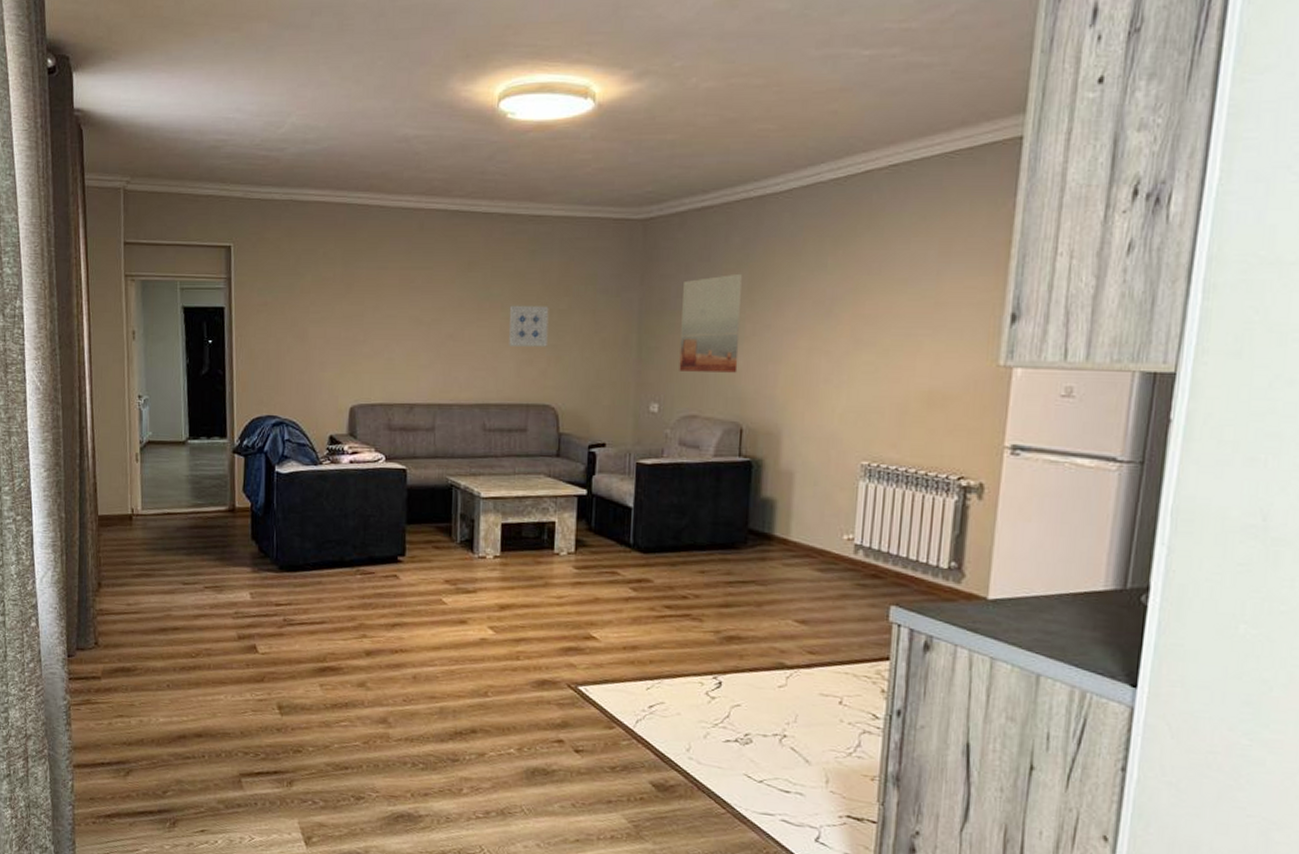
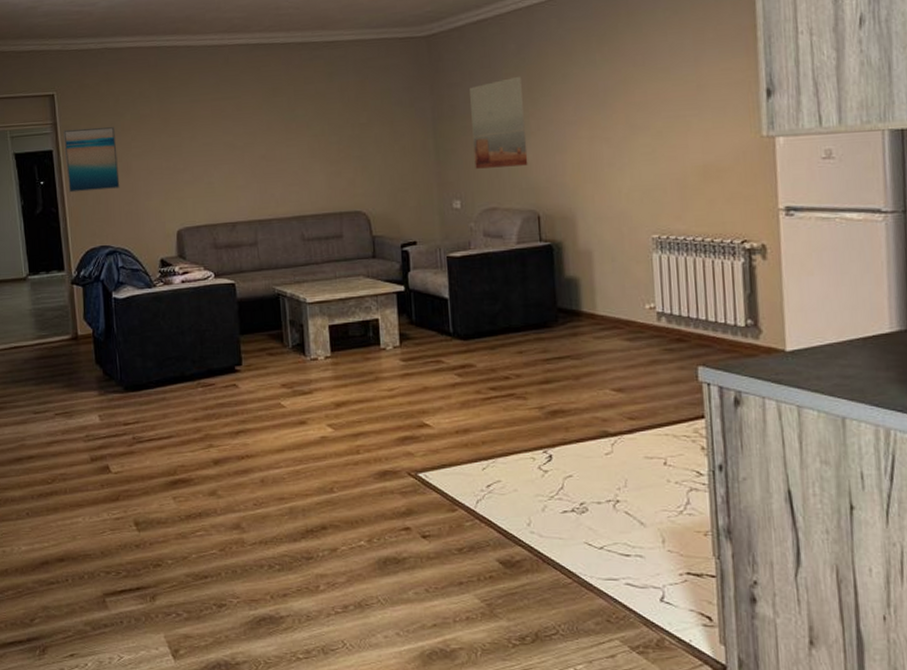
wall art: none [236,286,294,356] -> present [62,127,120,193]
wall art: present [508,305,549,347] -> none [314,121,353,161]

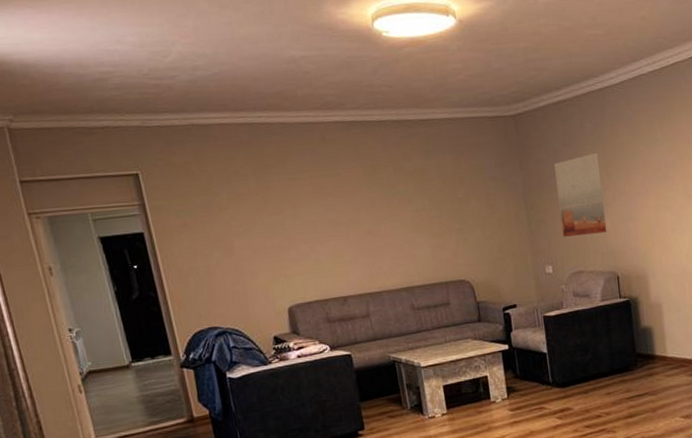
wall art: present [62,127,120,193] -> none [152,206,223,276]

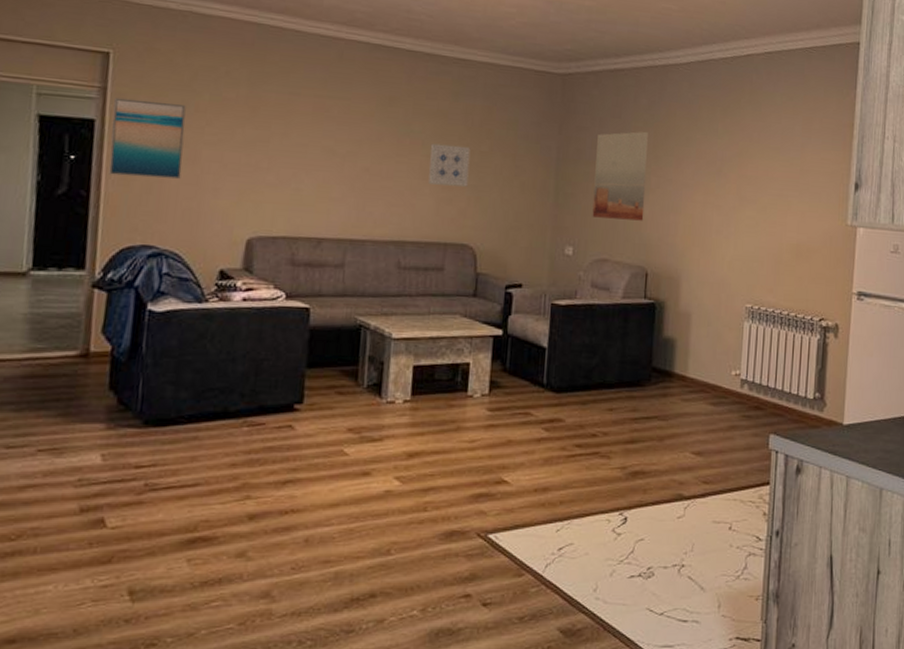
wall art: none [152,206,223,276] -> present [108,97,186,179]
wall art: none [415,196,454,234] -> present [428,143,471,187]

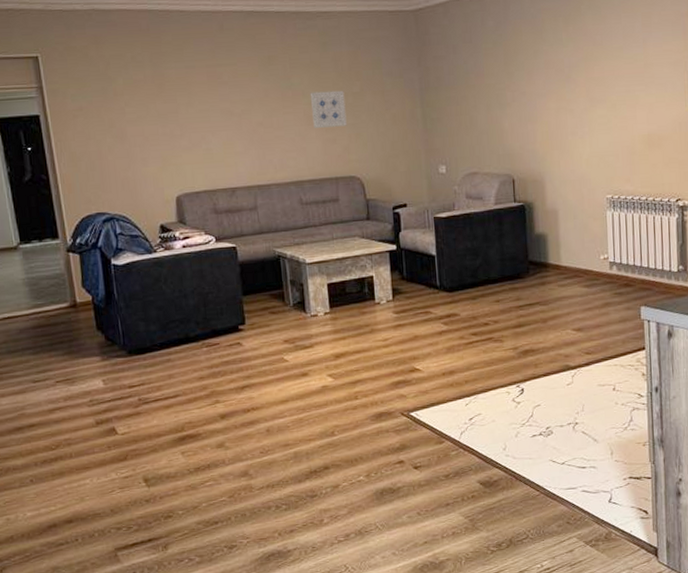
wall art: present [108,97,186,179] -> none [49,91,115,159]
wall art: present [592,131,648,221] -> none [453,51,505,137]

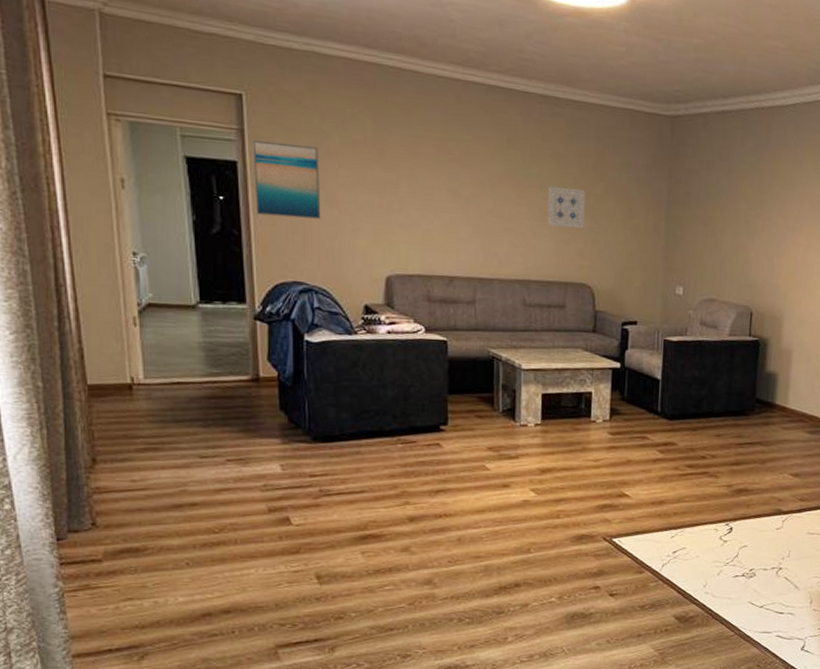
wall art: none [49,91,115,159] -> present [251,139,321,220]

